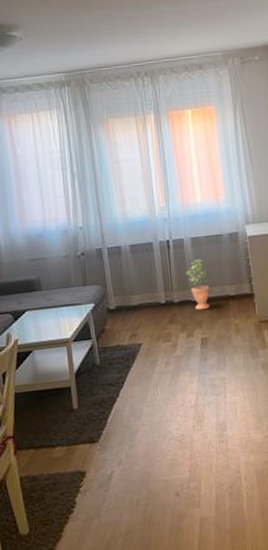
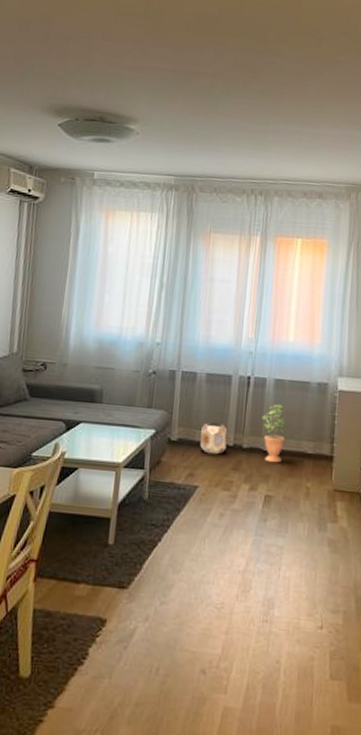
planter: none [135,286,160,314] -> present [200,422,228,455]

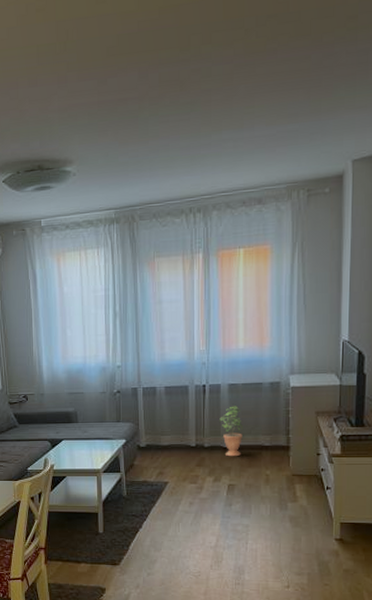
planter: present [200,422,228,455] -> none [166,428,189,455]

